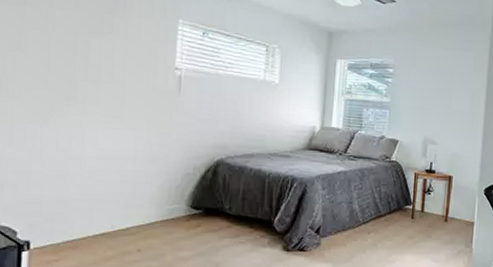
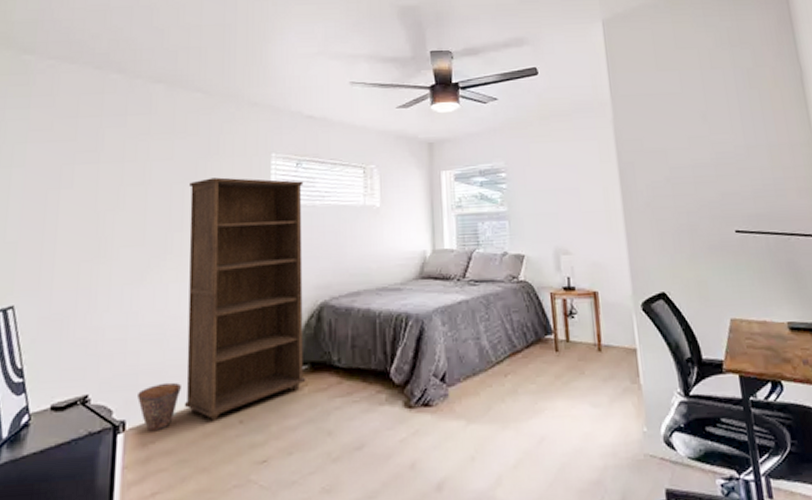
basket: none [41,212,84,252] -> present [137,382,181,432]
bookcase: none [86,34,209,247] -> present [184,177,306,421]

